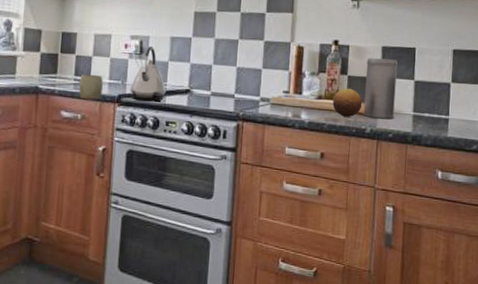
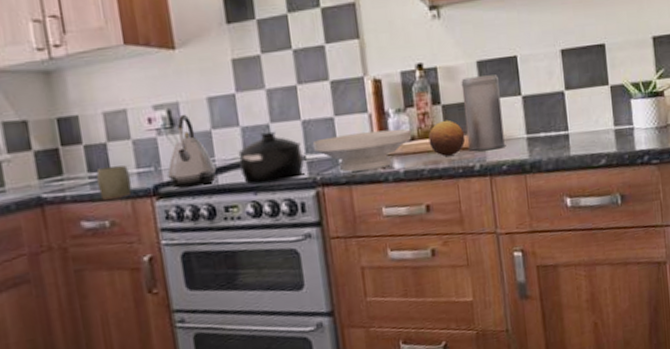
saucepan: none [183,70,233,112] -> present [238,131,304,186]
bowl: none [242,84,320,116] -> present [313,128,412,172]

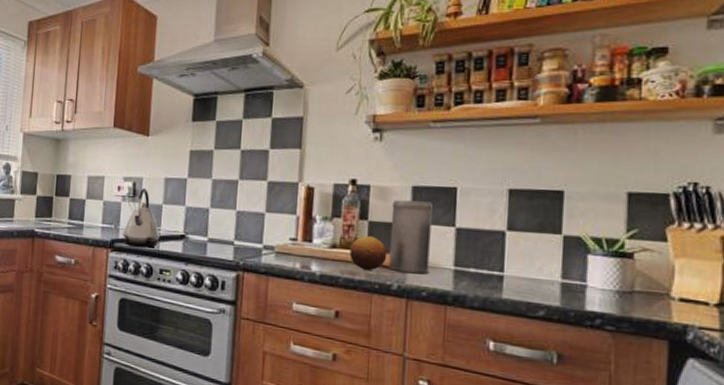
mug: present [96,165,132,200] -> none [72,218,97,244]
saucepan: present [238,131,304,186] -> none [178,214,232,260]
bowl: present [313,128,412,172] -> none [243,229,334,267]

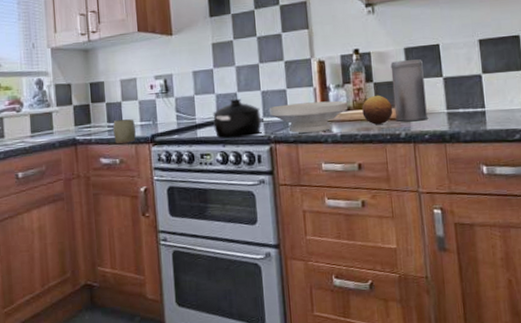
mug: none [72,218,97,244] -> present [113,119,136,143]
kettle: present [123,188,161,249] -> none [161,83,197,139]
saucepan: none [178,214,232,260] -> present [213,98,261,140]
bowl: none [243,229,334,267] -> present [270,100,348,133]

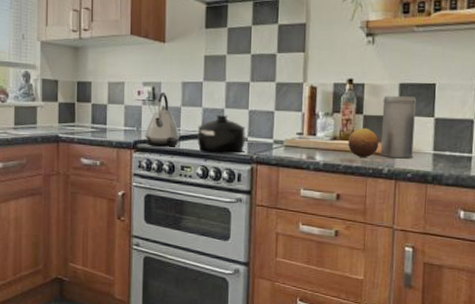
mug: present [113,119,136,143] -> none [97,122,120,146]
kettle: none [161,83,197,139] -> present [145,91,180,148]
bowl: present [270,100,348,133] -> none [255,126,335,158]

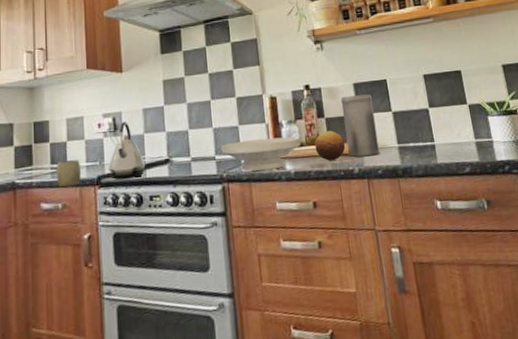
mug: none [97,122,120,146] -> present [57,160,82,187]
saucepan: present [197,114,246,155] -> none [163,136,213,180]
bowl: none [255,126,335,158] -> present [222,136,301,171]

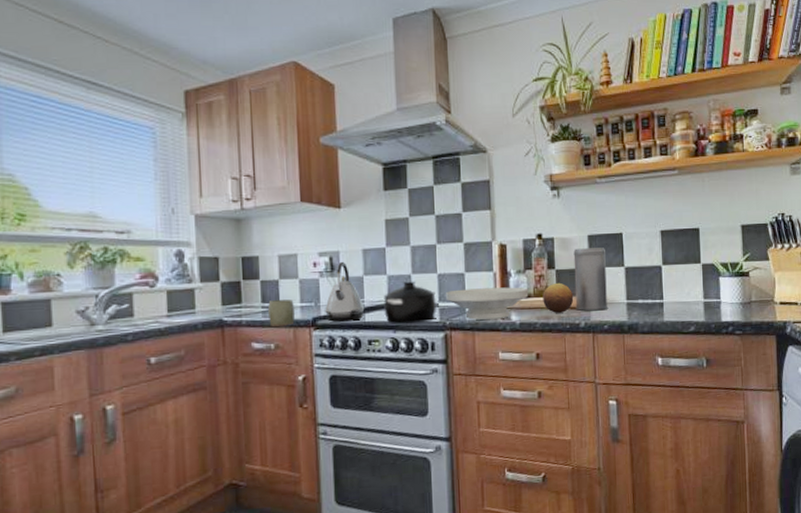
saucepan: none [163,136,213,180] -> present [383,281,436,325]

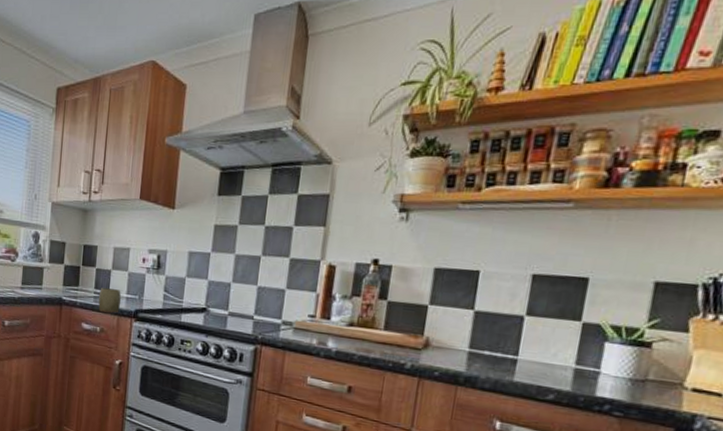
kettle: present [325,261,365,323] -> none [146,260,183,320]
saucepan: present [383,281,436,325] -> none [199,288,253,333]
bowl: present [446,287,529,321] -> none [262,305,352,343]
fruit: present [543,282,574,314] -> none [366,315,404,350]
canister: present [573,247,609,312] -> none [403,281,455,355]

